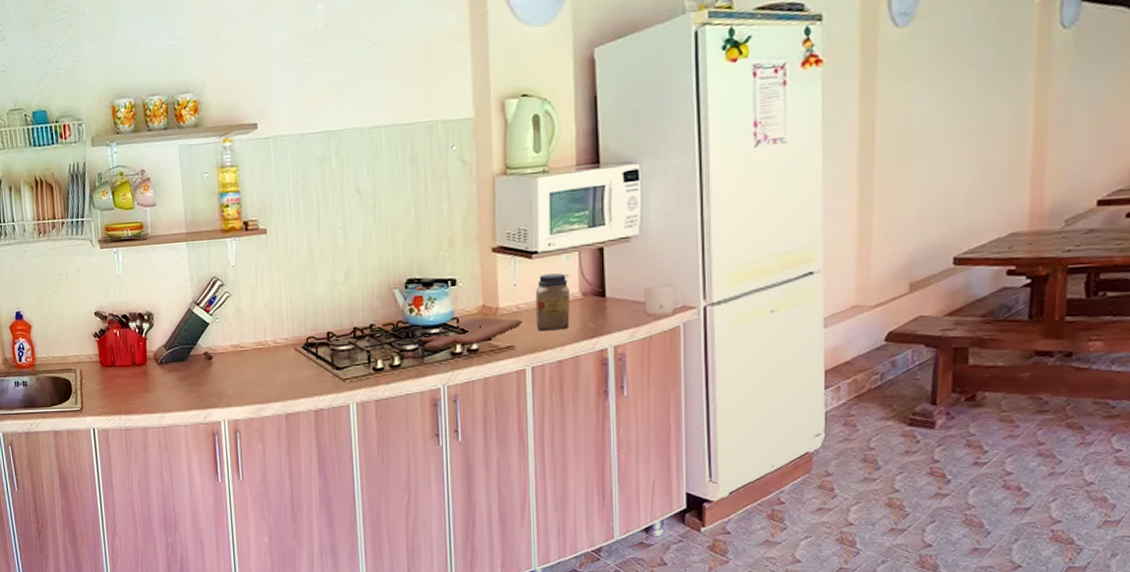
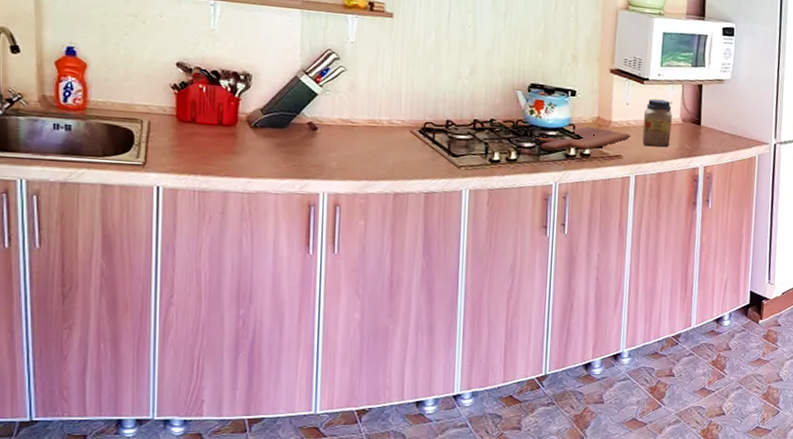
mug: present [644,282,686,318] -> none [730,120,762,148]

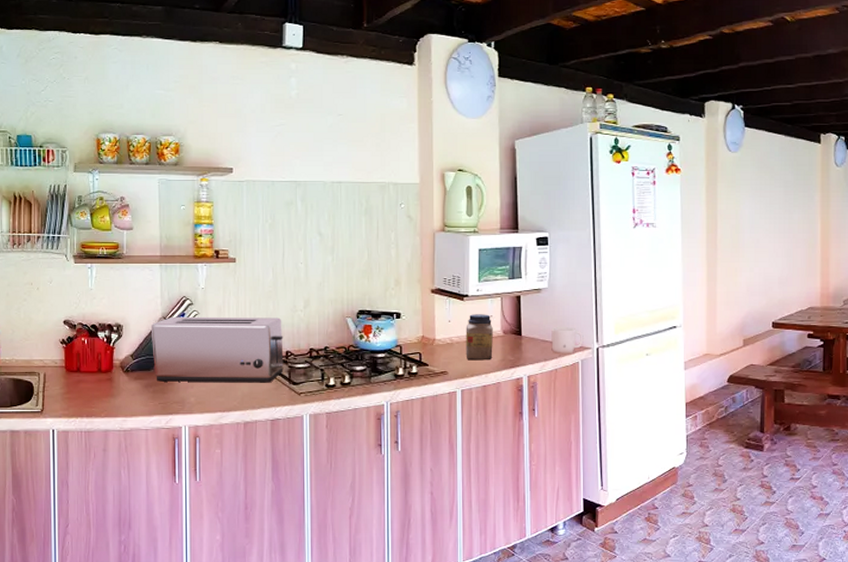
toaster: none [286,70,444,153] -> present [150,316,284,383]
cutting board: present [539,126,631,151] -> none [369,346,455,372]
mug: none [730,120,762,148] -> present [551,327,584,355]

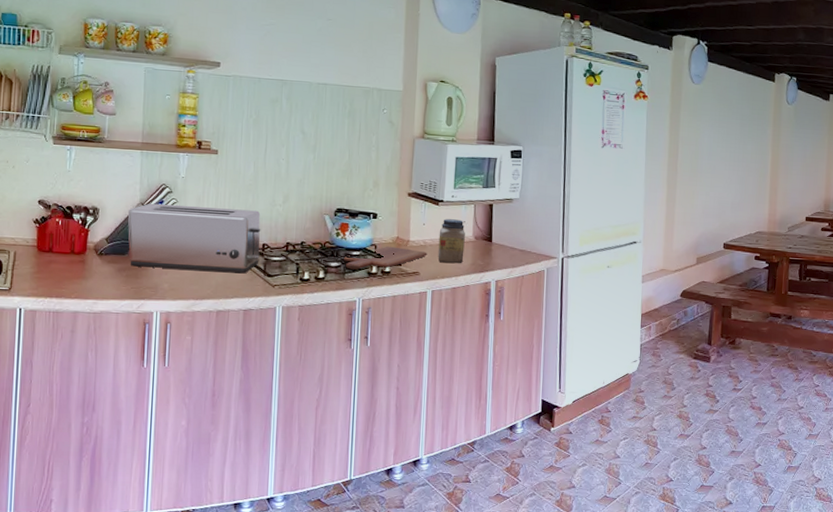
cutting board: none [369,346,455,372] -> present [344,246,428,270]
mug: present [551,327,584,355] -> none [519,236,550,263]

